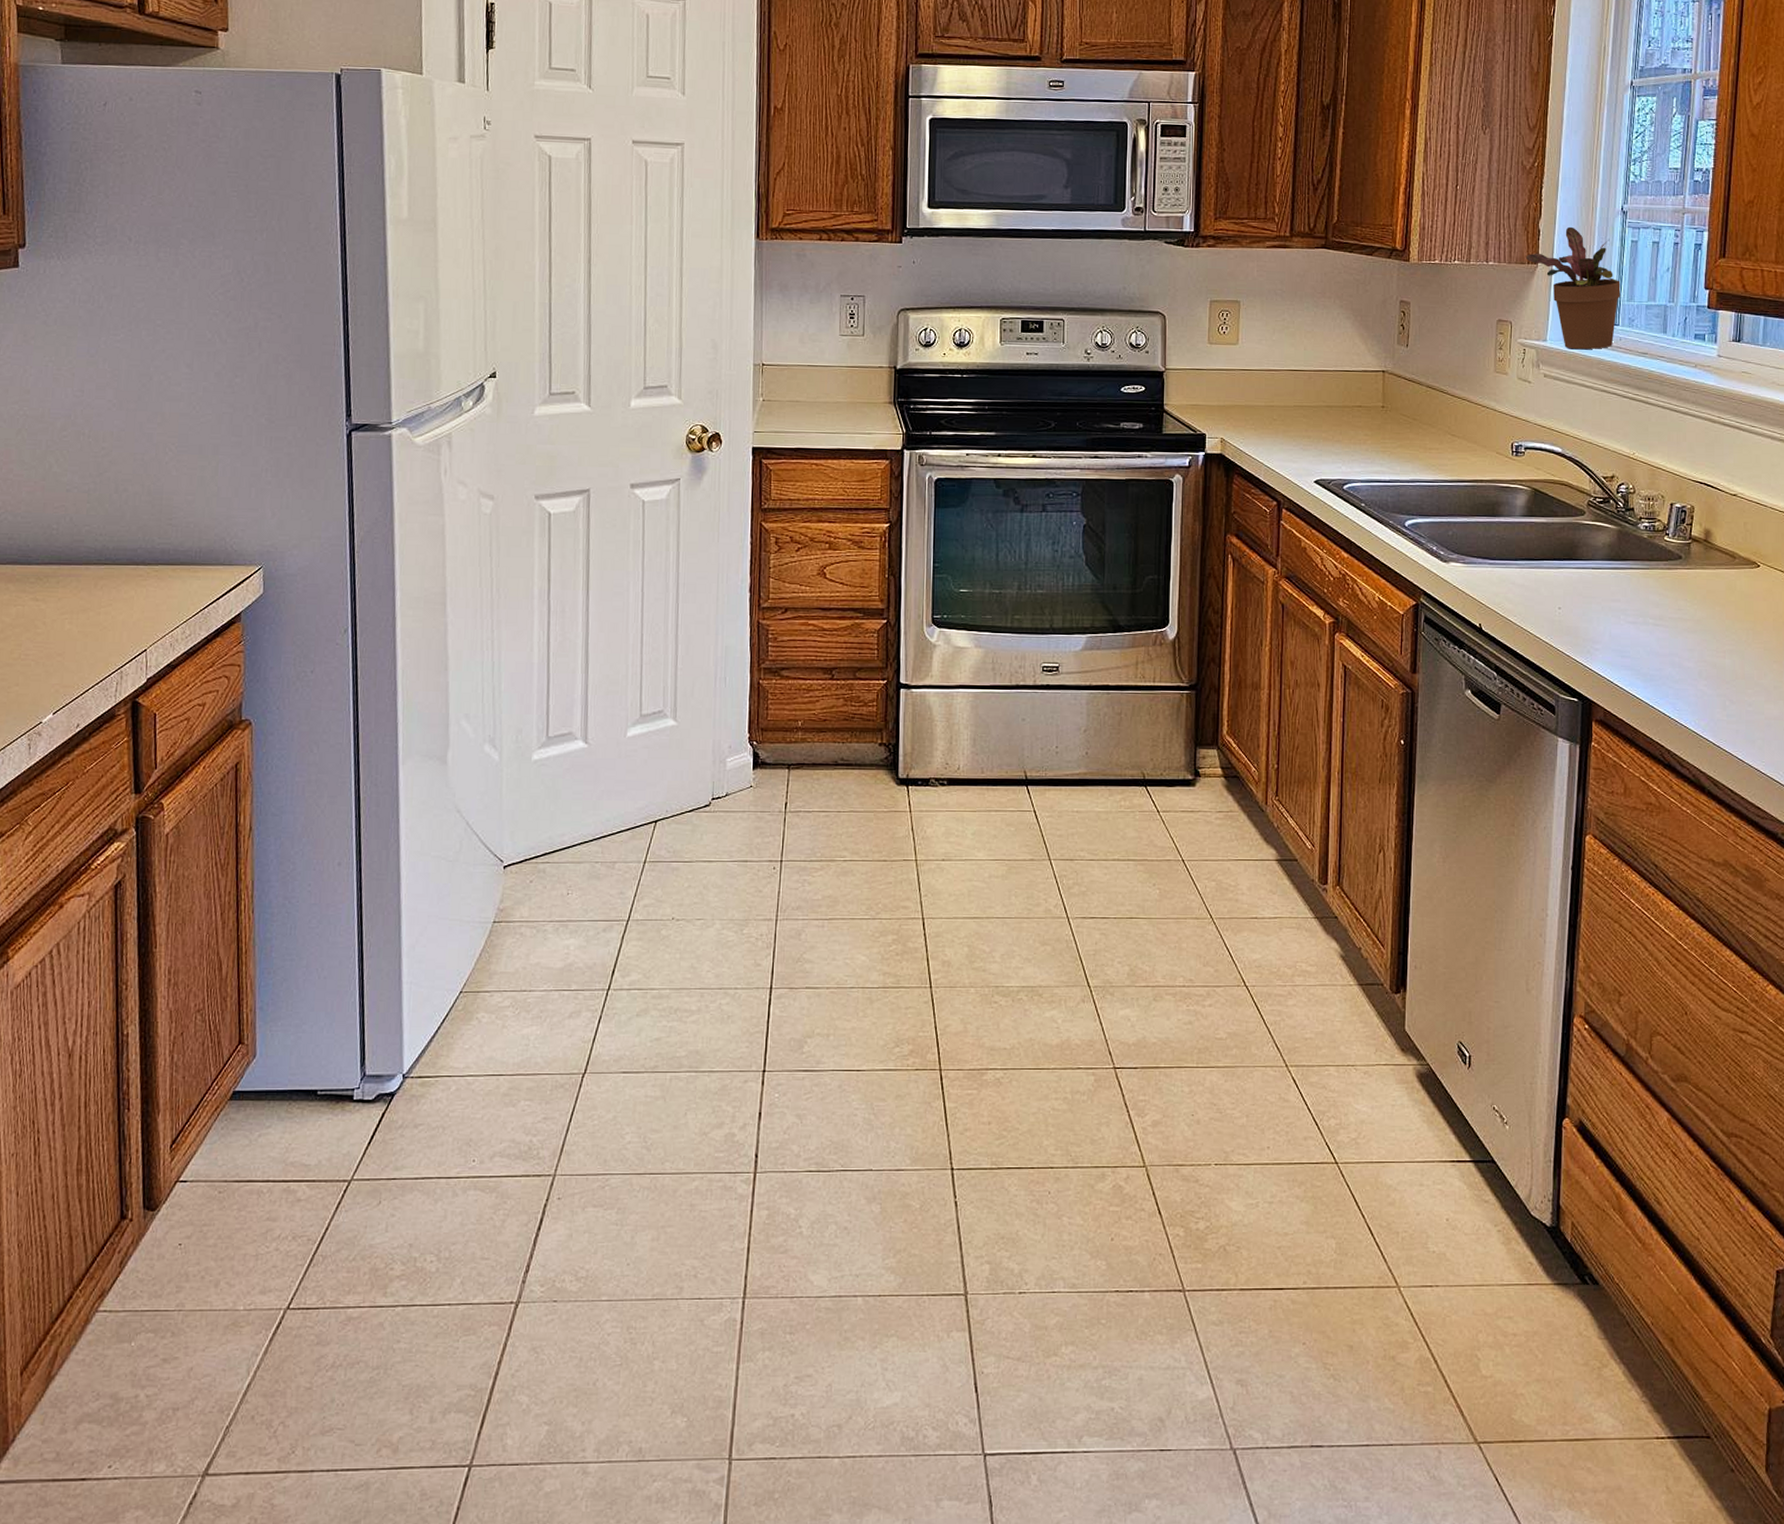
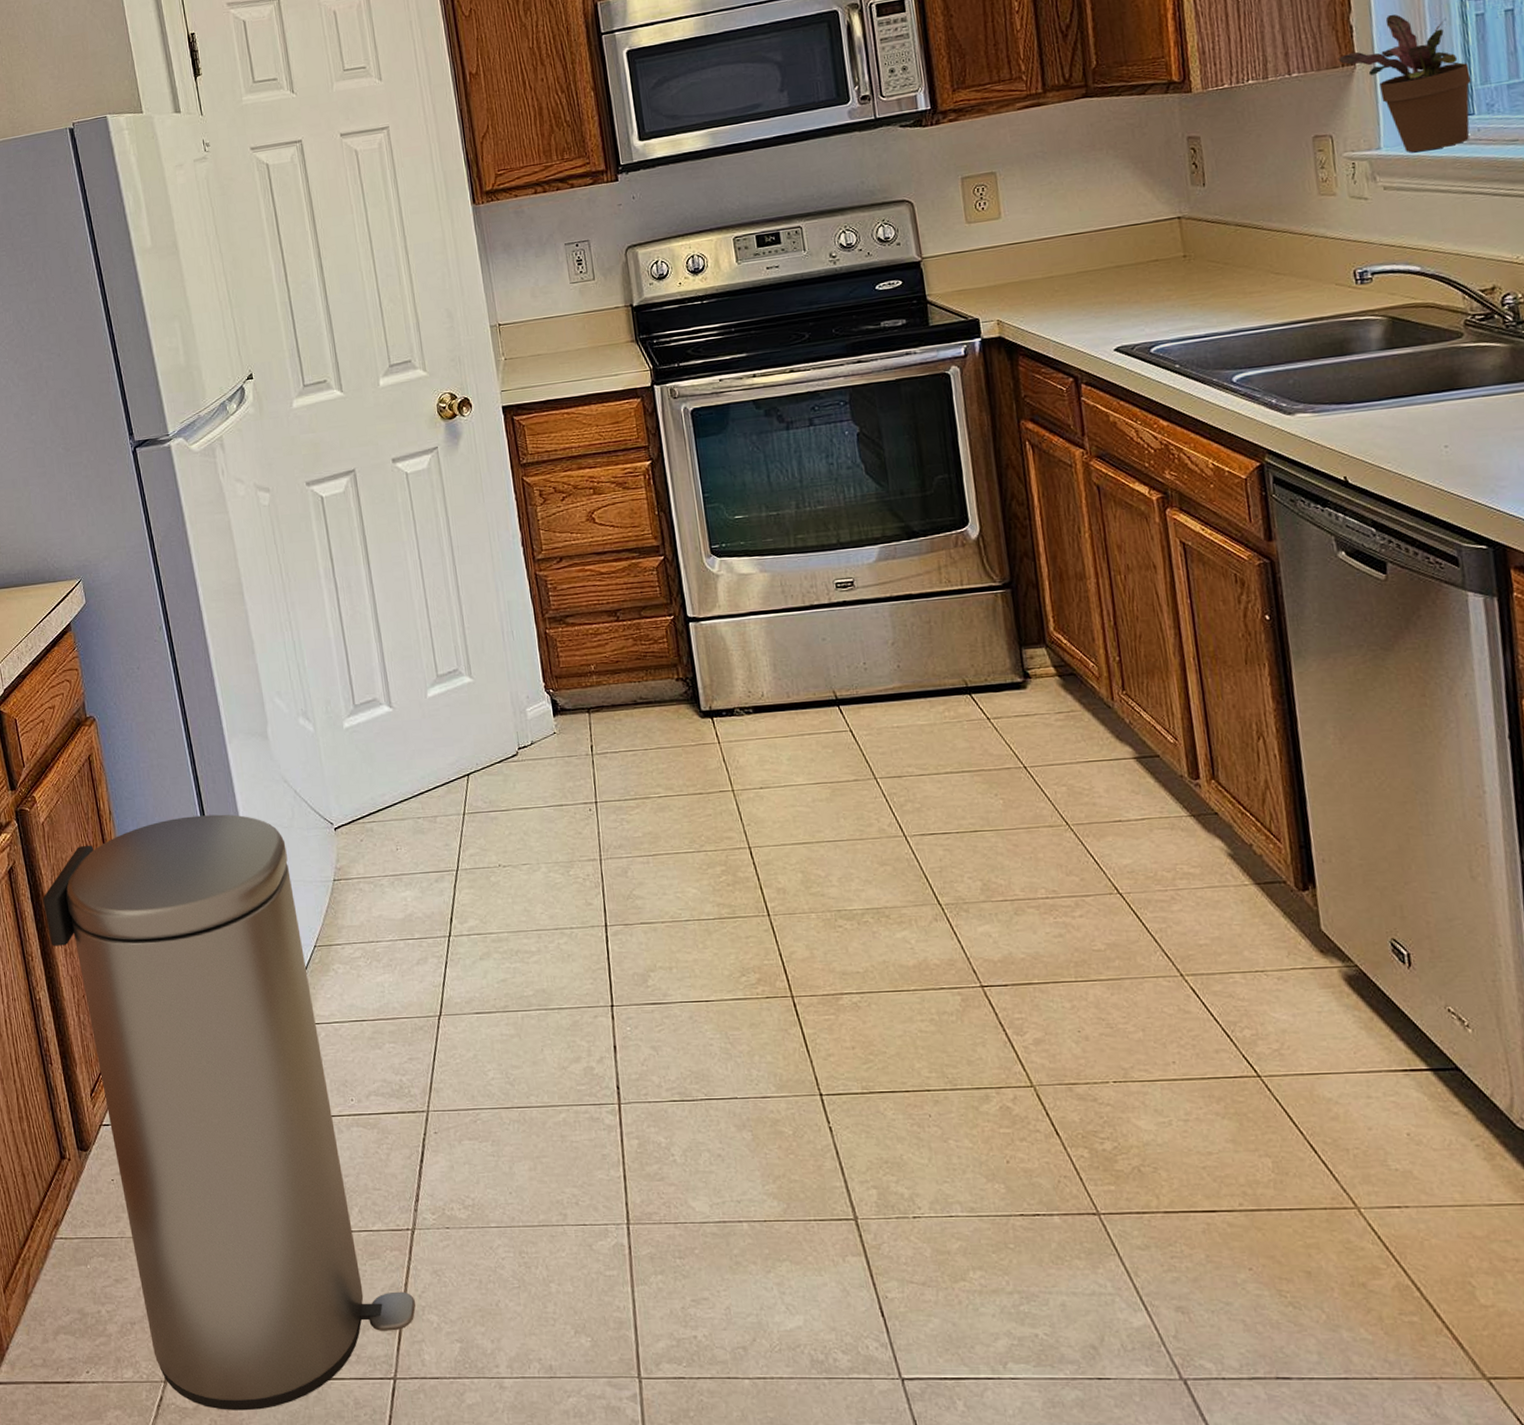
pedal bin: none [151,840,506,1507] -> present [42,814,416,1411]

